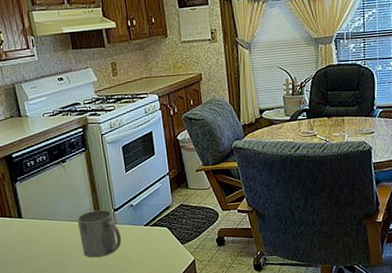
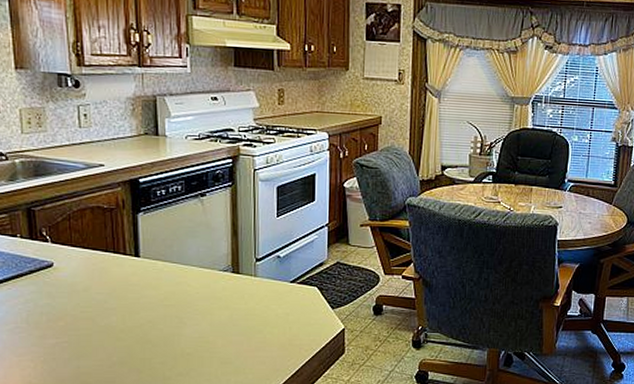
mug: present [77,210,122,258] -> none [208,258,261,314]

